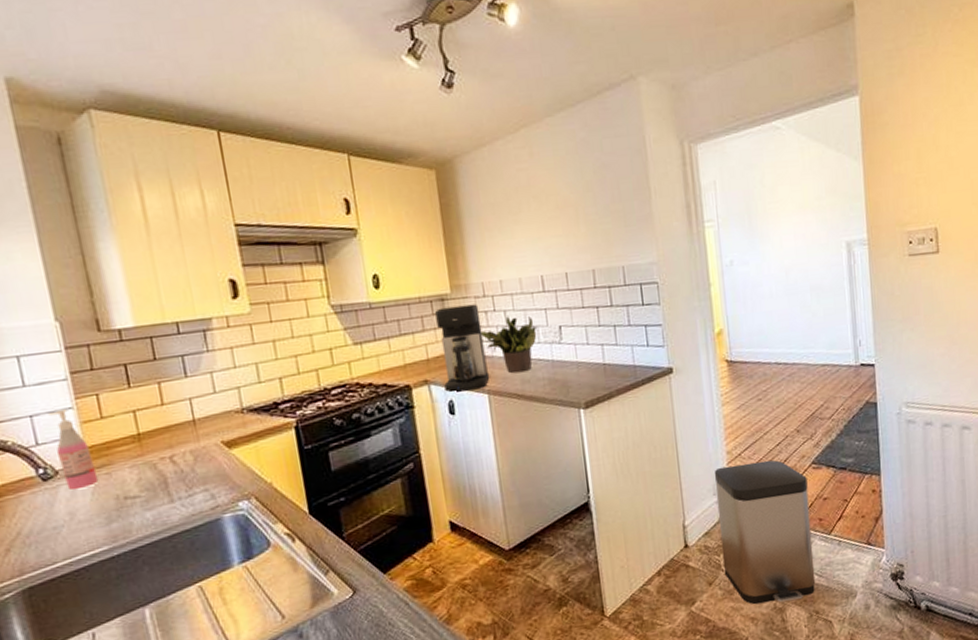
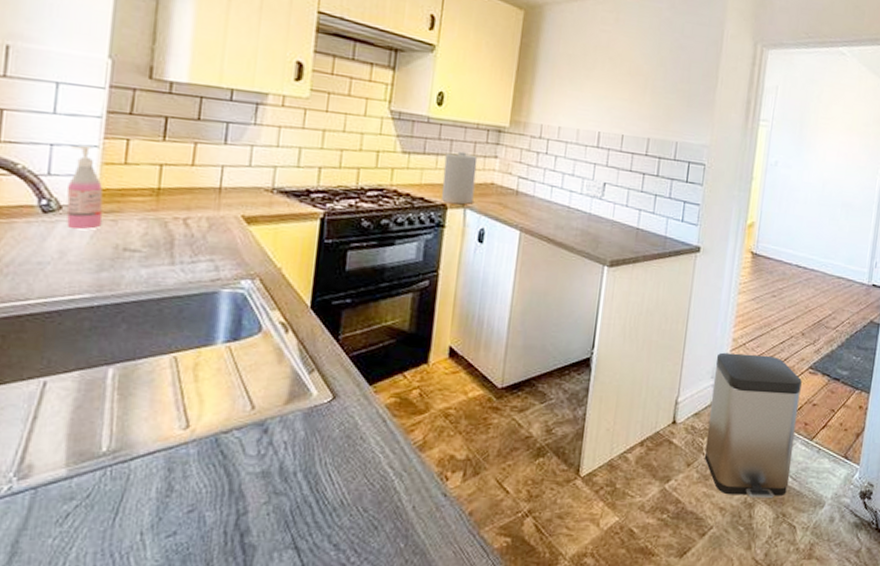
paper towel holder: none [395,328,435,384] -> present [441,151,478,206]
coffee maker: present [435,304,490,393] -> none [479,138,533,224]
potted plant: present [481,316,537,374] -> none [528,161,582,219]

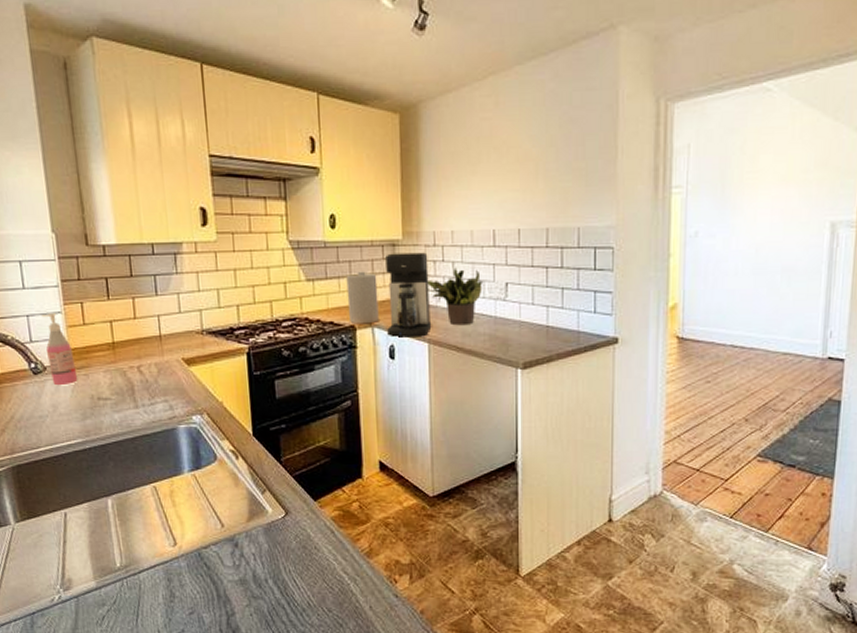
coffee maker: none [479,138,533,224] -> present [385,252,432,338]
potted plant: none [528,161,582,219] -> present [427,267,483,326]
pedal bin: present [705,352,802,499] -> none [646,446,750,593]

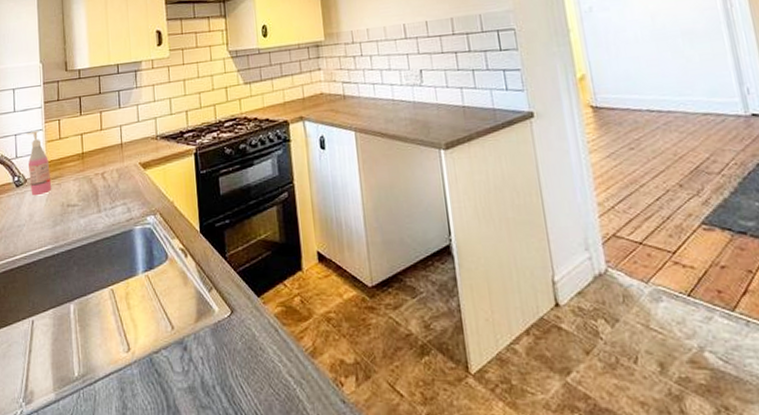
paper towel holder: present [346,271,379,325] -> none [278,71,309,120]
coffee maker: present [385,252,432,338] -> none [311,49,357,129]
potted plant: present [427,267,483,326] -> none [349,60,400,113]

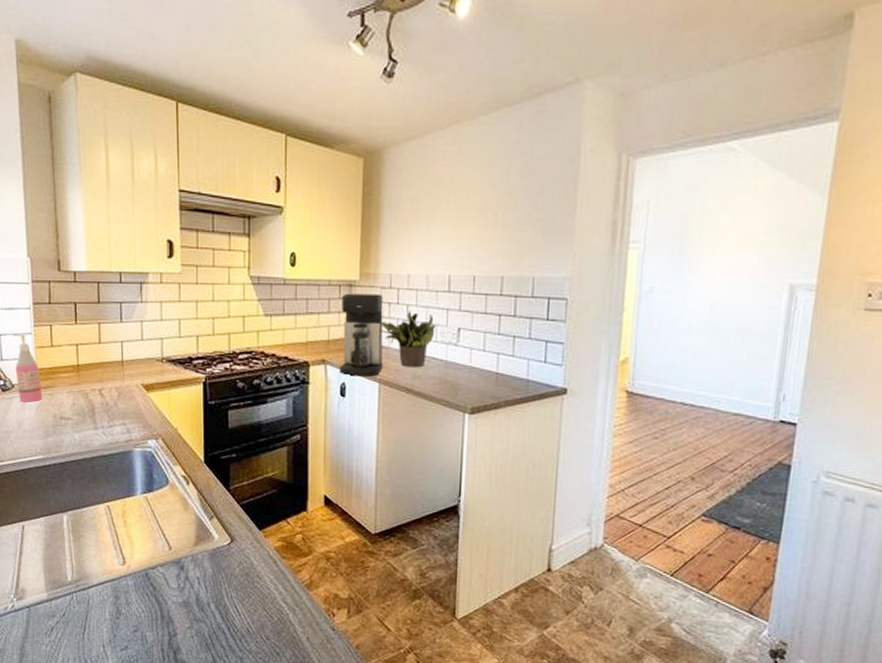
coffee maker: none [311,49,357,129] -> present [340,293,384,377]
potted plant: none [349,60,400,113] -> present [381,310,435,368]

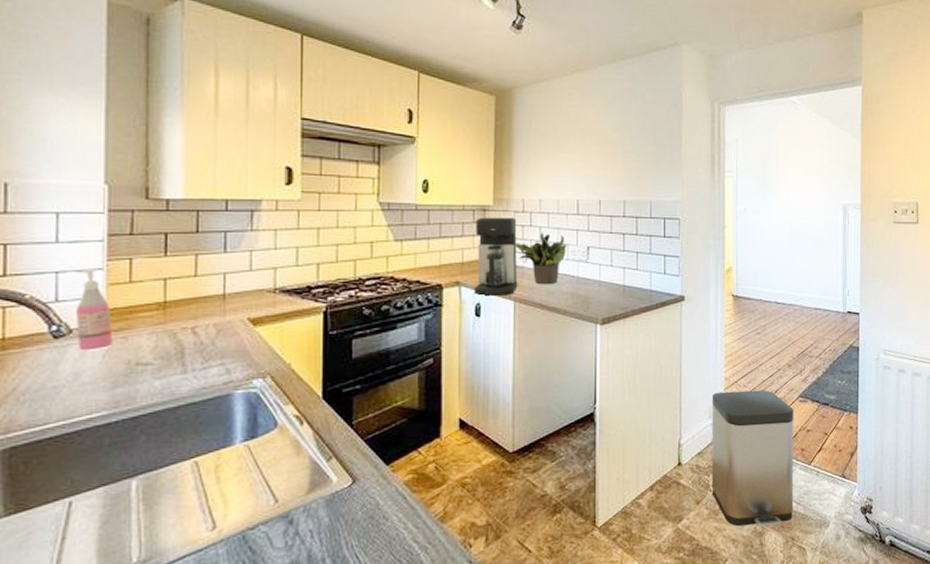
pedal bin: none [584,499,693,652] -> present [711,389,794,527]

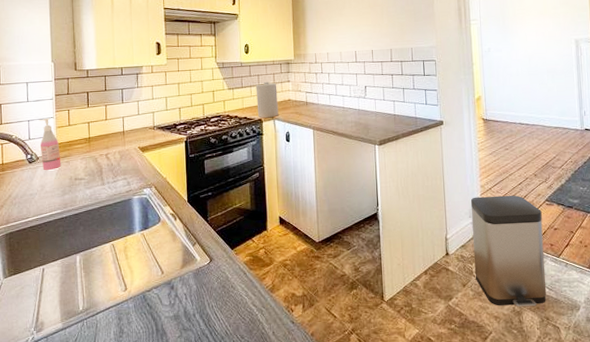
paper towel holder: none [435,233,467,283] -> present [256,81,279,118]
coffee maker: present [474,217,518,296] -> none [283,67,315,127]
potted plant: present [515,232,567,285] -> none [311,77,349,117]

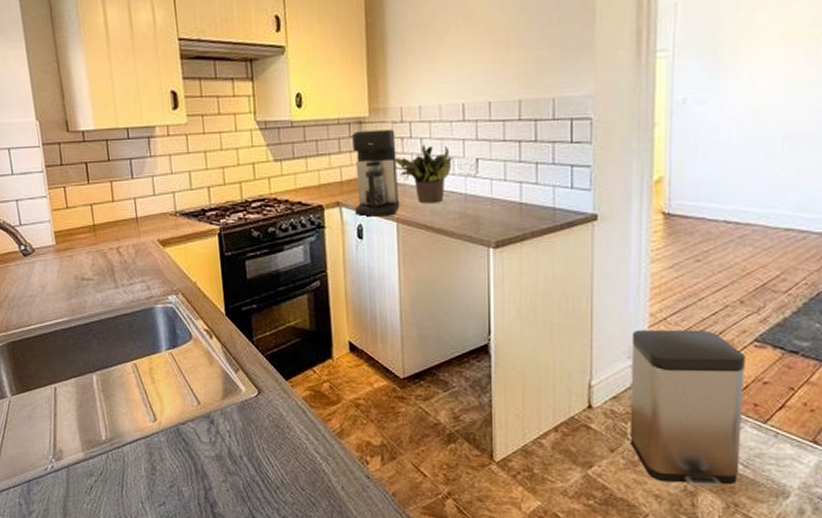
soap dispenser: present [38,118,62,171] -> none [28,197,63,267]
paper towel holder: present [256,81,279,118] -> none [313,150,347,204]
coffee maker: none [283,67,315,127] -> present [352,129,400,217]
potted plant: none [311,77,349,117] -> present [395,144,452,204]

